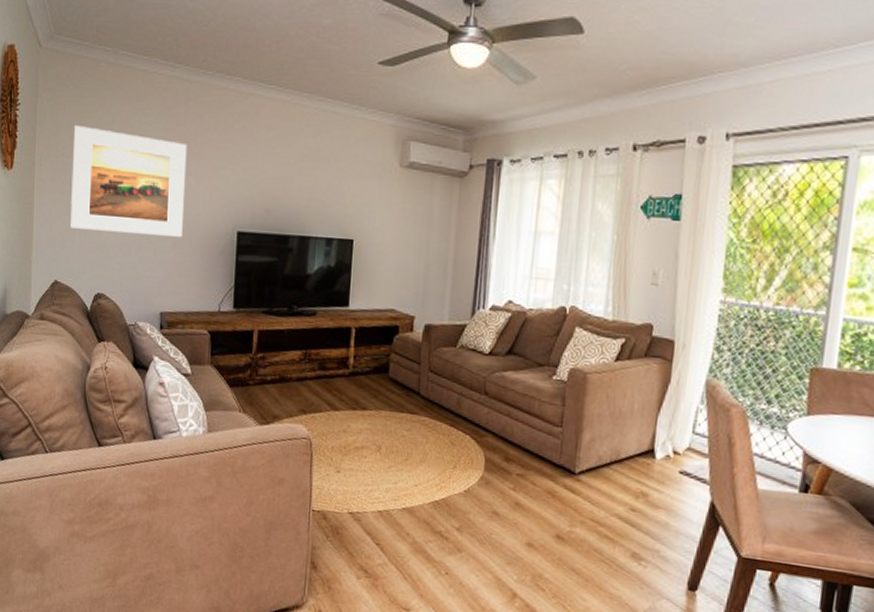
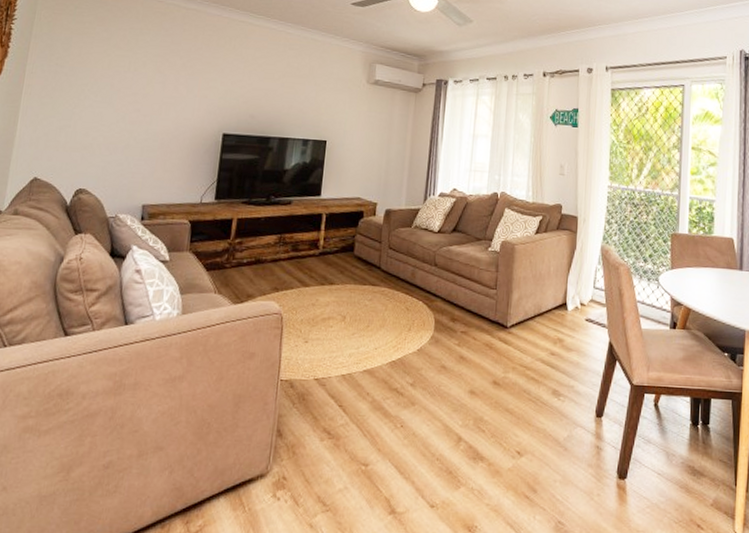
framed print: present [70,126,187,237] -> none [57,40,181,138]

